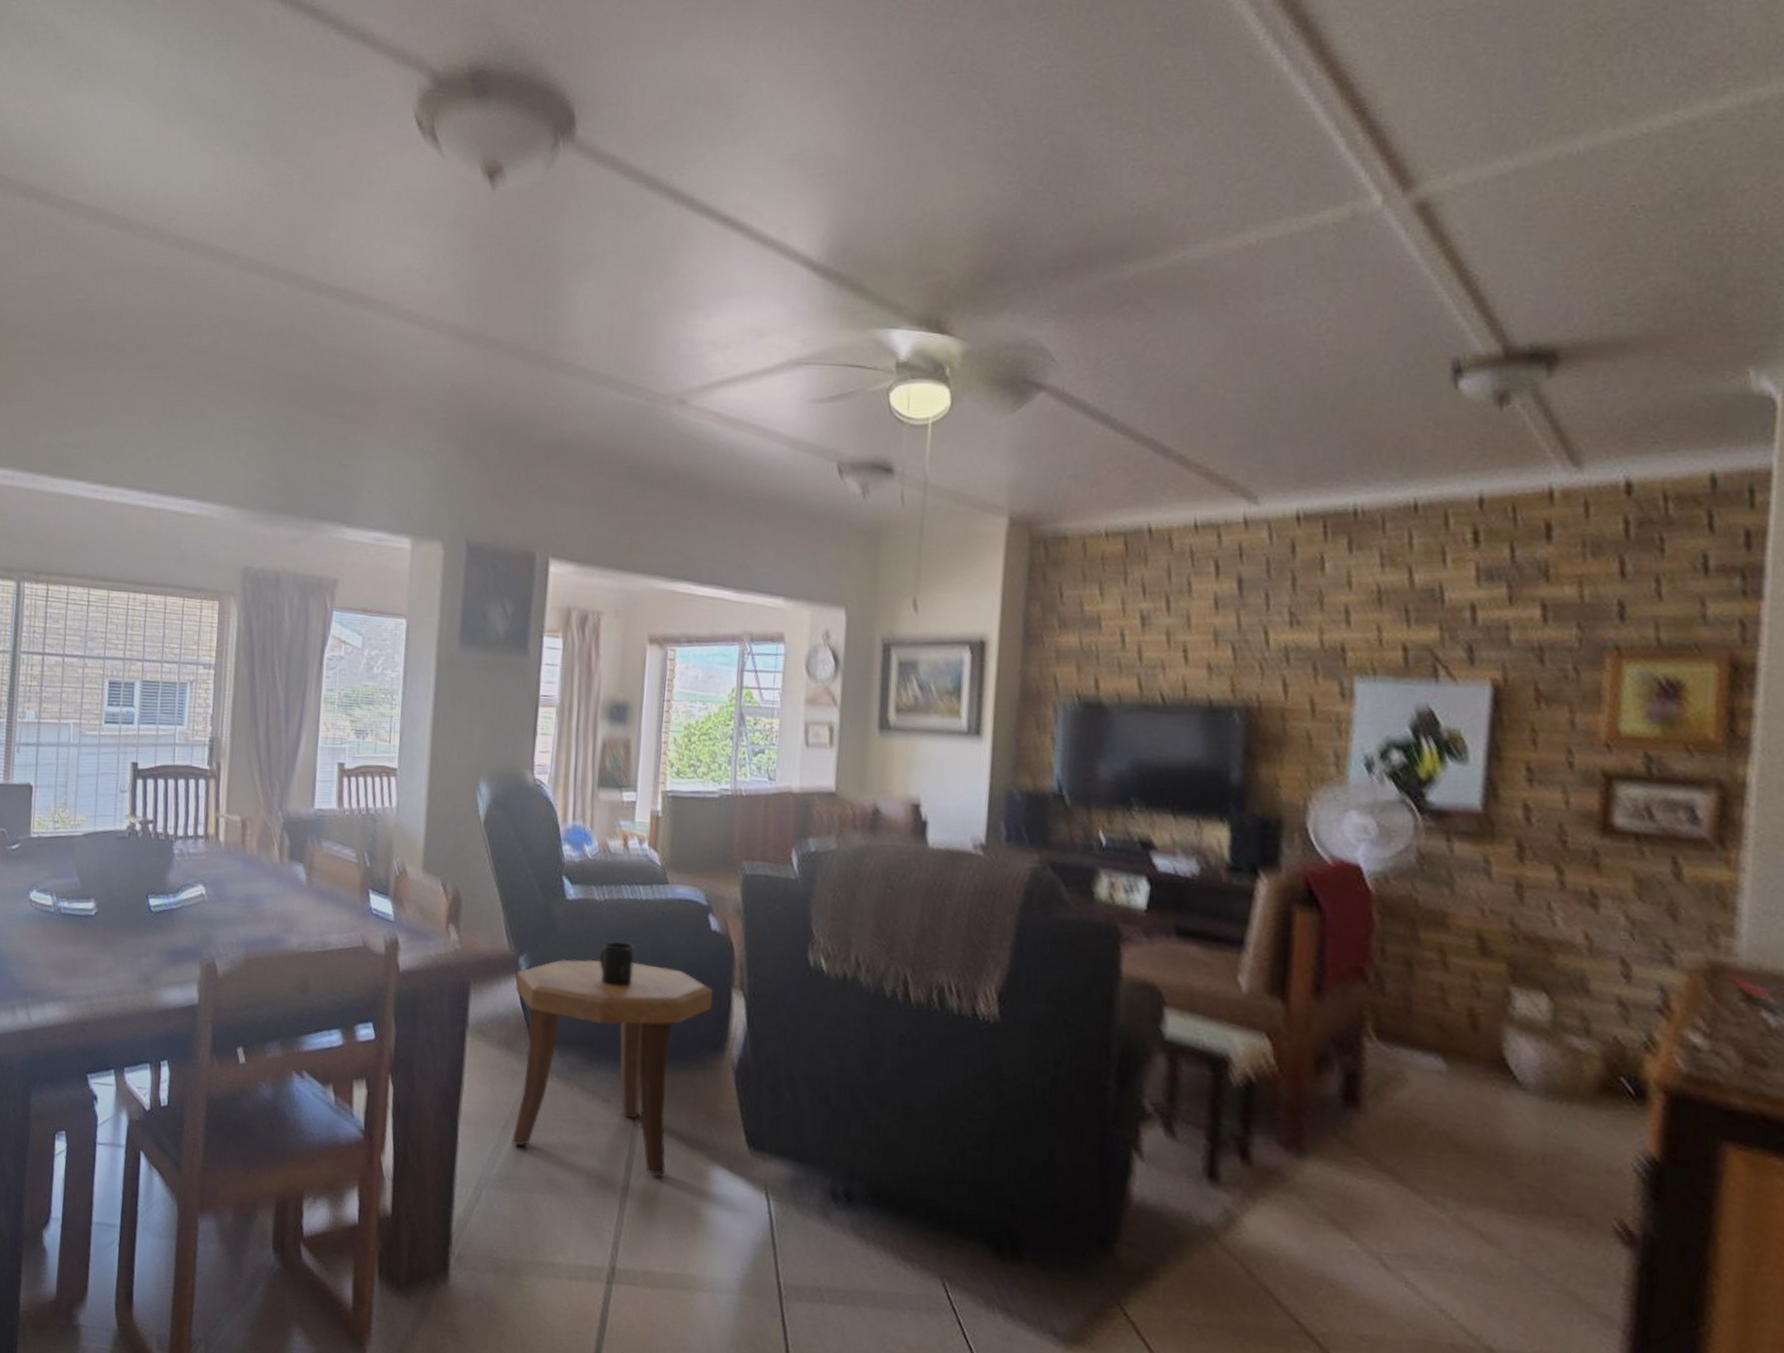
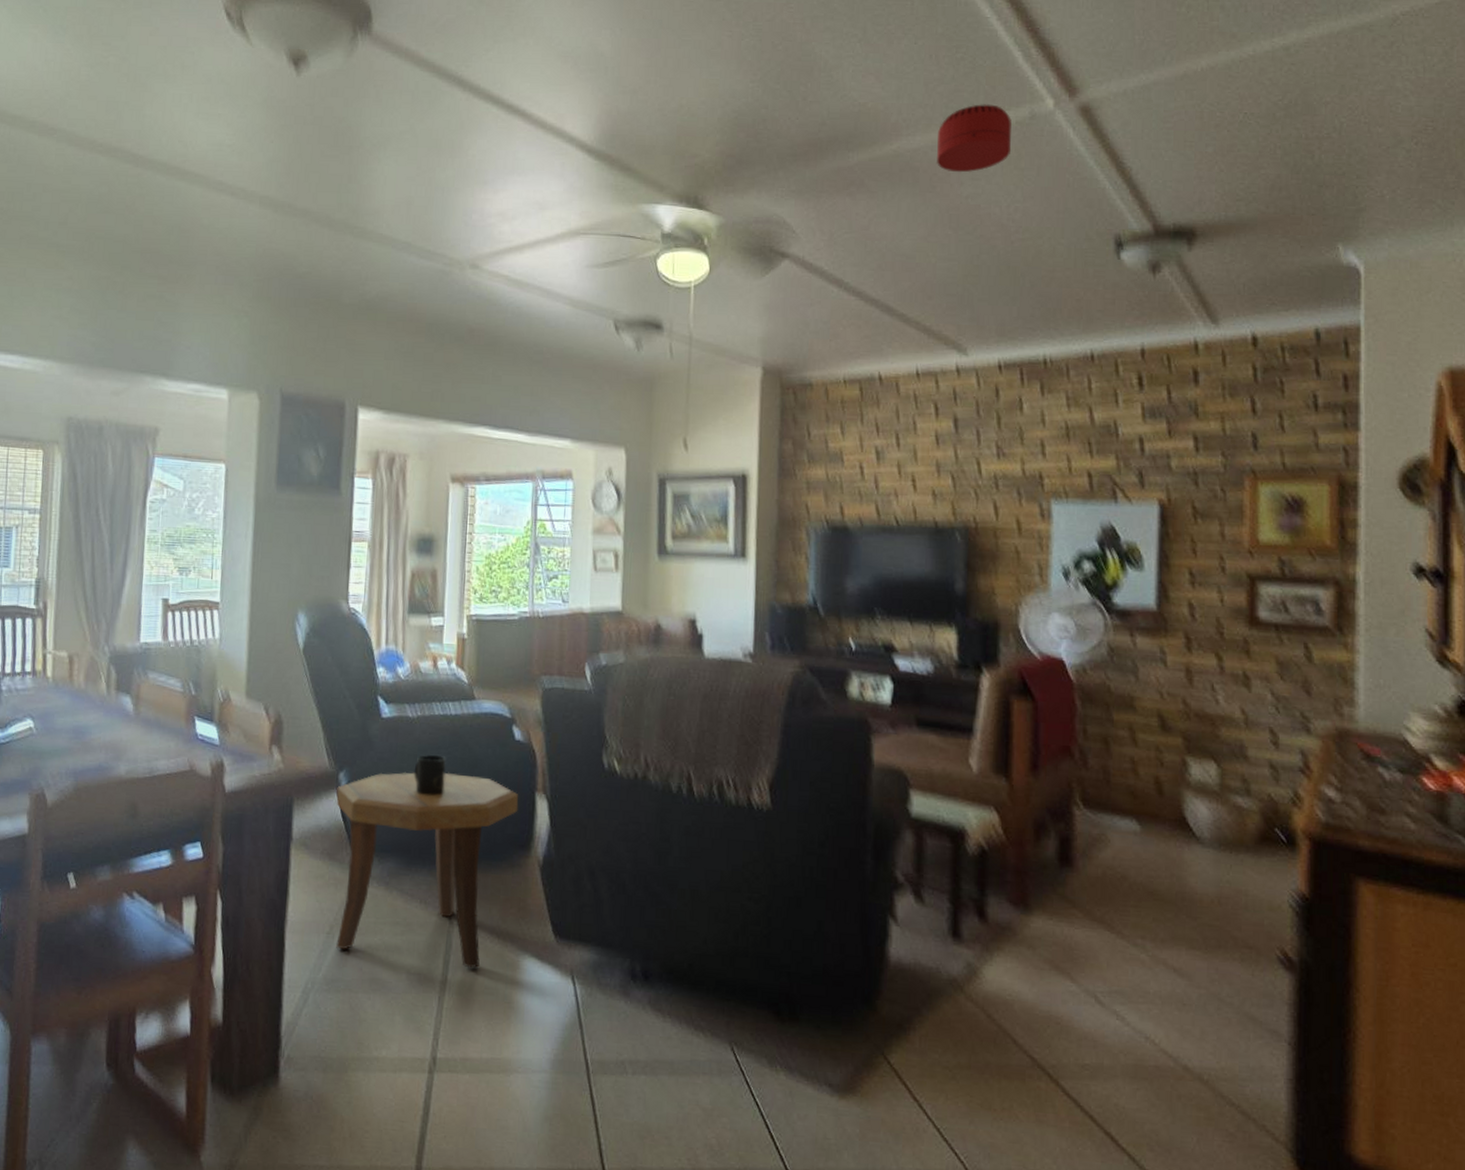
smoke detector: none [1229,203,1327,286] -> present [936,104,1012,173]

